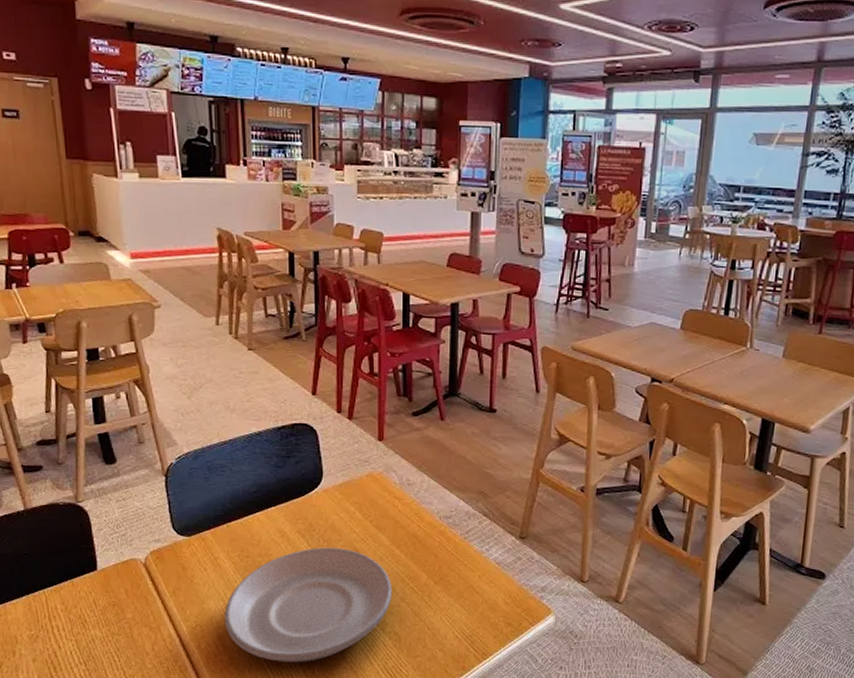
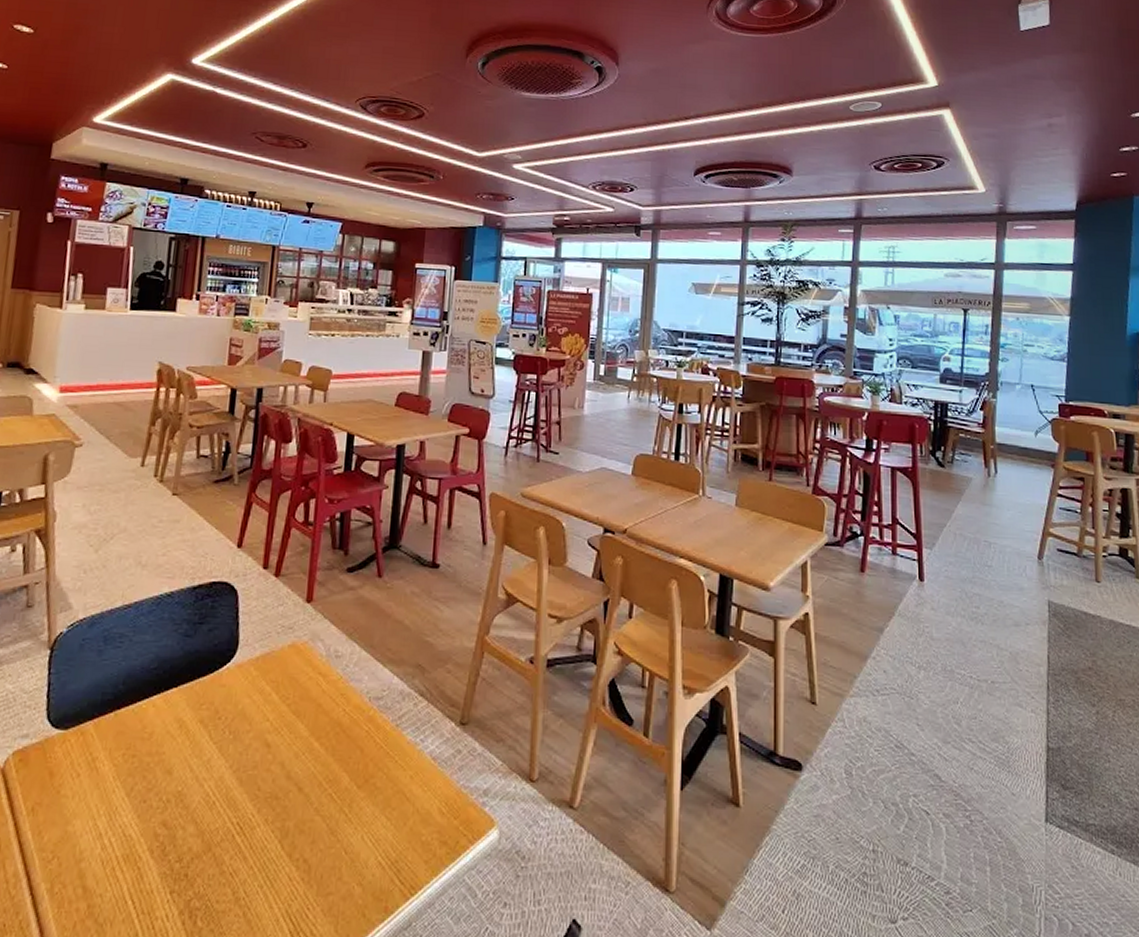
plate: present [224,547,392,663] -> none [90,741,307,910]

